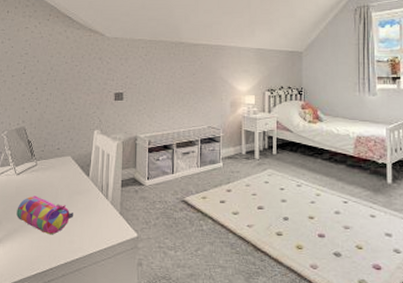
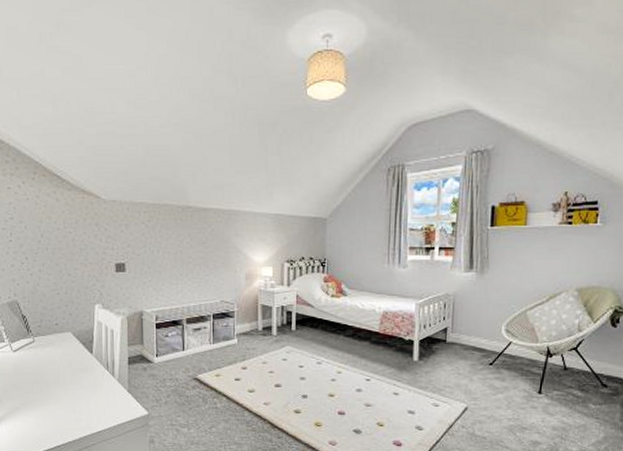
pencil case: present [16,195,73,235] -> none [17,373,78,413]

